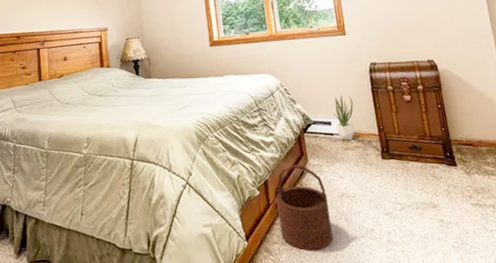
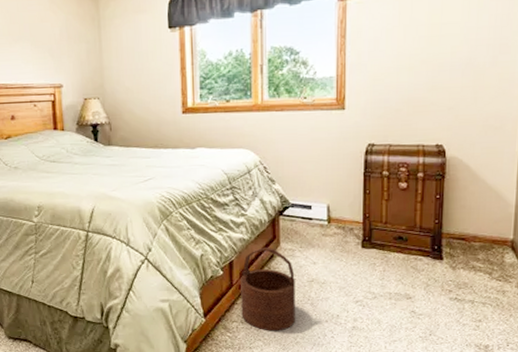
potted plant: present [333,95,355,141] -> none [316,178,339,227]

